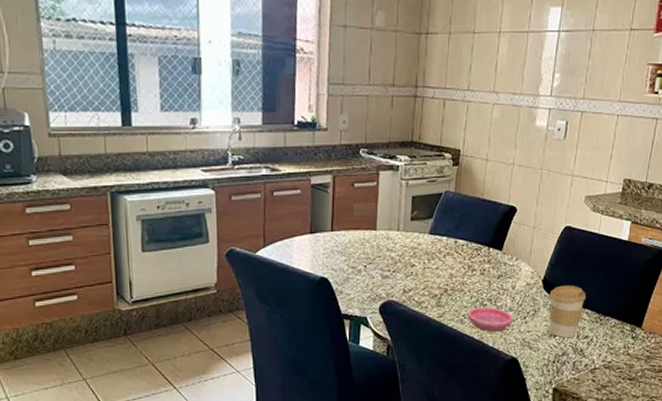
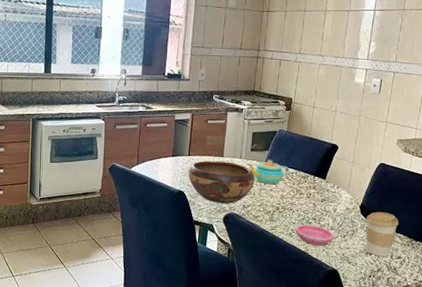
decorative bowl: none [332,236,417,290] -> present [188,161,255,204]
teapot: none [408,229,459,262] -> present [248,159,289,185]

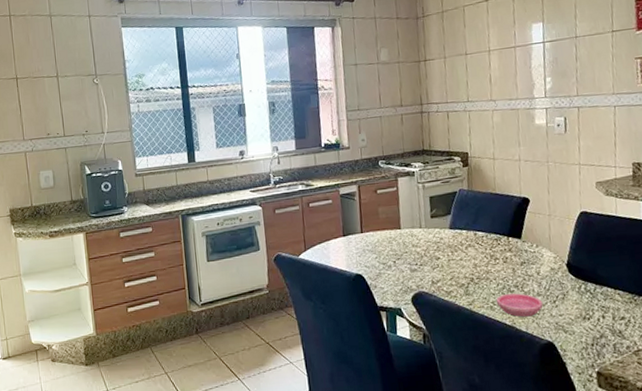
decorative bowl: present [188,161,255,204] -> none [363,233,441,283]
teapot: present [248,159,289,185] -> none [430,224,478,253]
coffee cup: present [366,212,398,257] -> none [576,267,615,320]

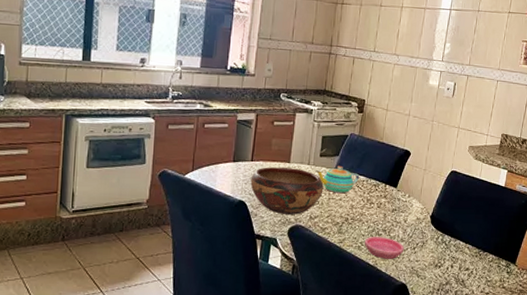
decorative bowl: none [363,233,441,283] -> present [250,167,324,215]
teapot: none [430,224,478,253] -> present [316,165,360,194]

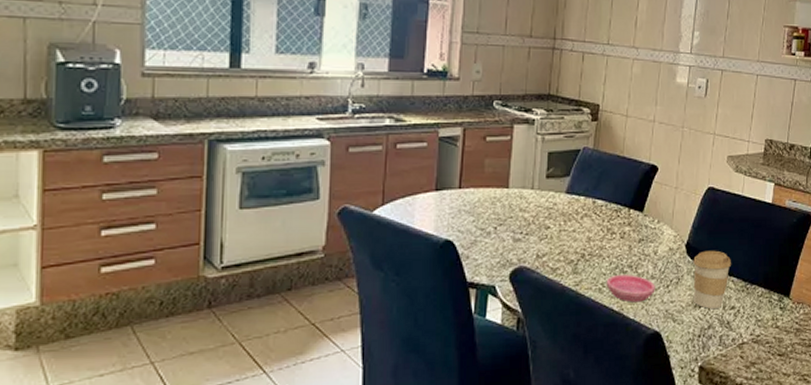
decorative bowl: present [250,167,324,215] -> none [459,194,552,254]
teapot: present [316,165,360,194] -> none [542,188,597,224]
coffee cup: none [435,222,468,269] -> present [693,250,731,309]

